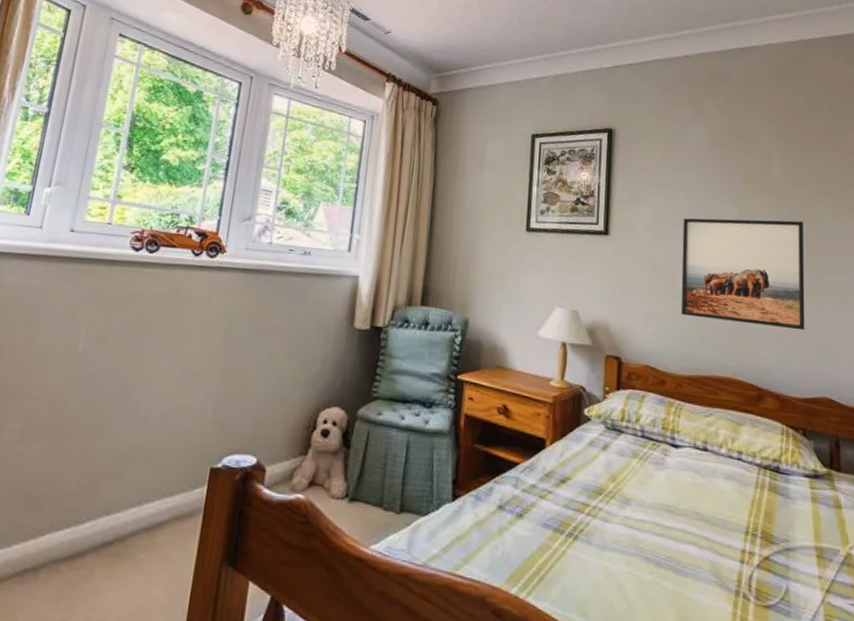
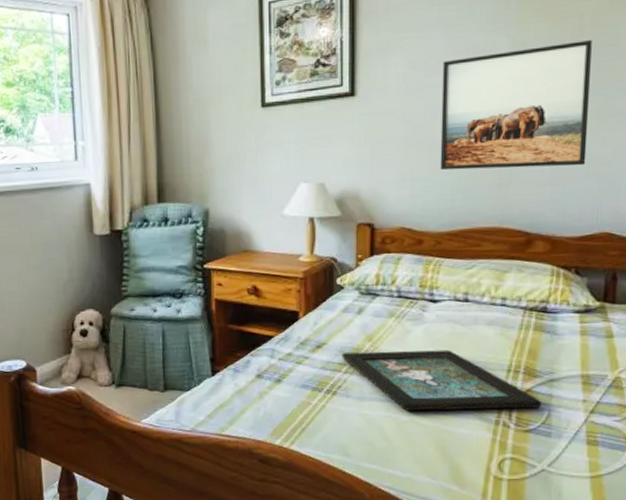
decorative tray: none [585,491,779,580] -> present [342,350,541,411]

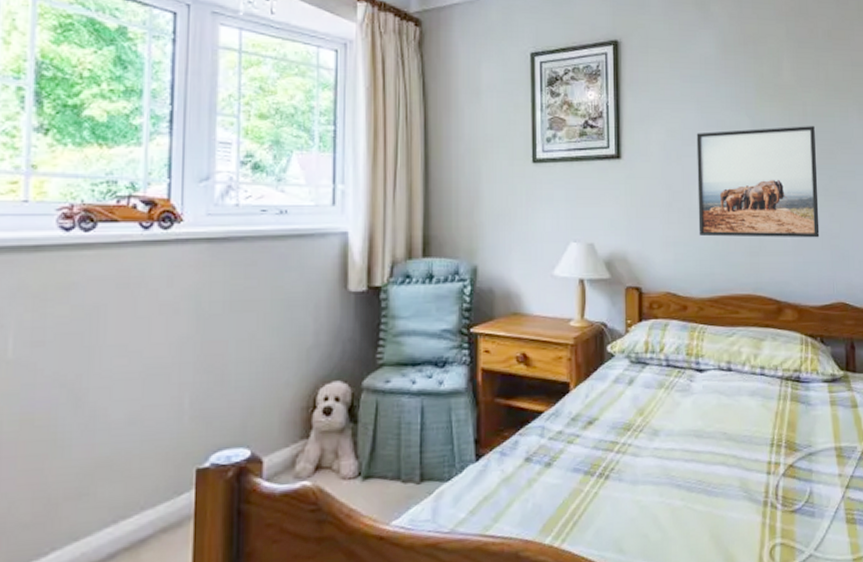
decorative tray: present [342,350,541,411] -> none [614,423,803,494]

